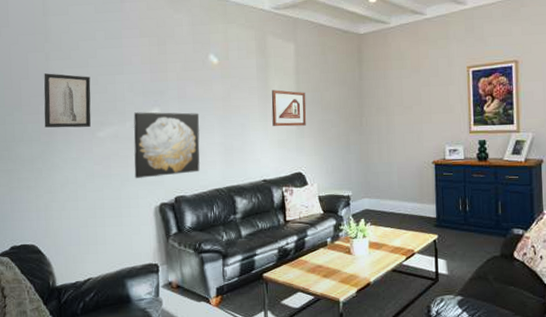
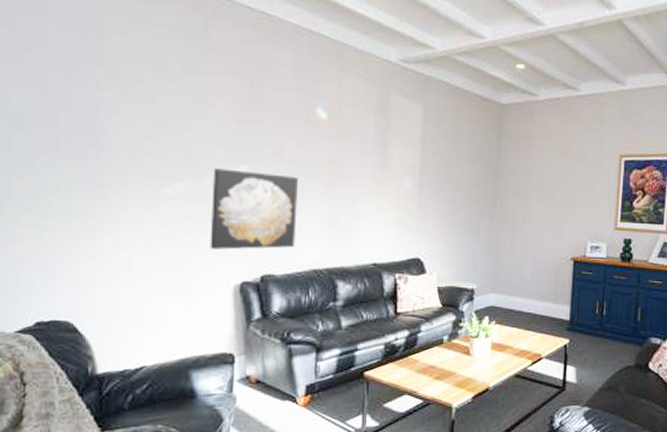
wall art: present [44,73,91,128] -> none [90,106,158,182]
picture frame: present [271,90,307,127] -> none [389,158,432,205]

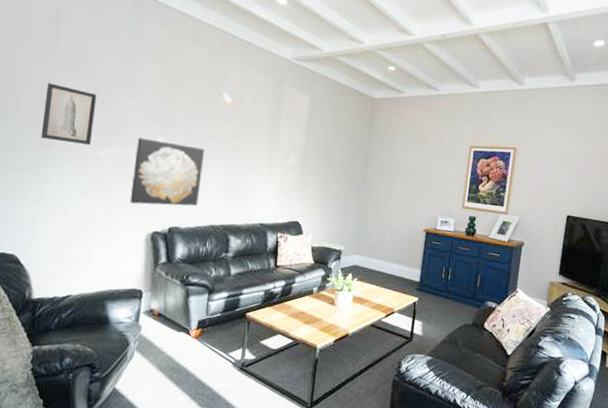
wall art: none [90,106,158,182] -> present [41,83,97,146]

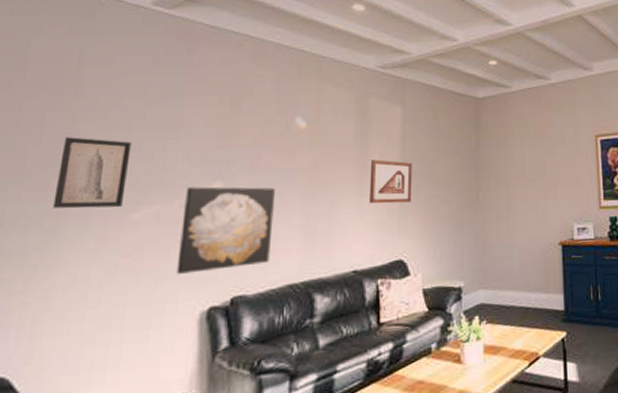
picture frame: none [277,138,314,178] -> present [369,159,413,204]

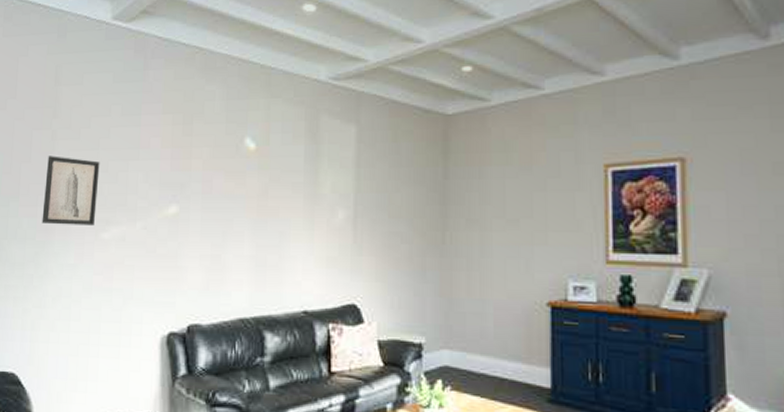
wall art: present [176,186,276,274] -> none [140,209,227,297]
picture frame: present [369,159,413,204] -> none [320,187,368,239]

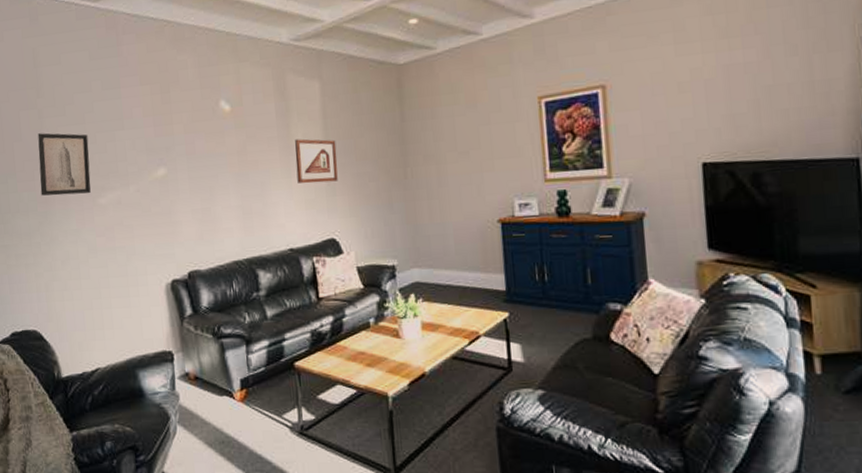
picture frame: none [320,187,368,239] -> present [295,138,338,184]

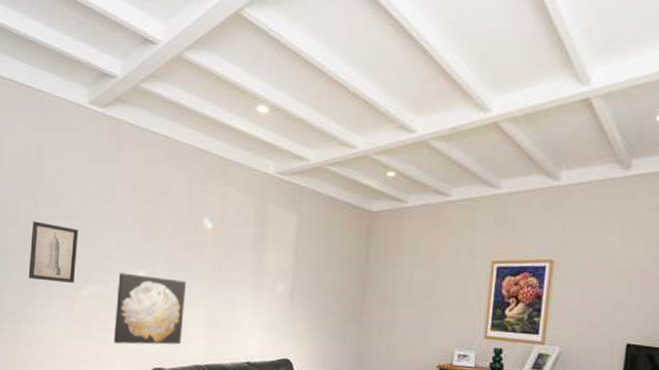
wall art: none [137,171,215,251] -> present [113,273,187,345]
picture frame: present [295,138,338,184] -> none [263,264,304,308]

